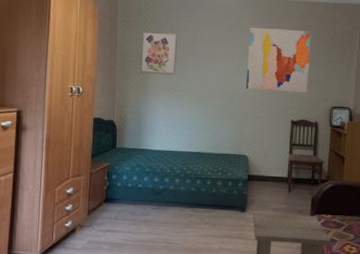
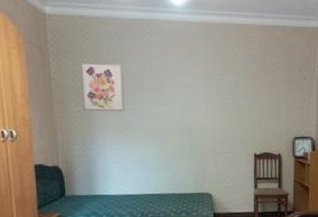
wall art: present [246,27,311,93] -> none [203,54,270,125]

